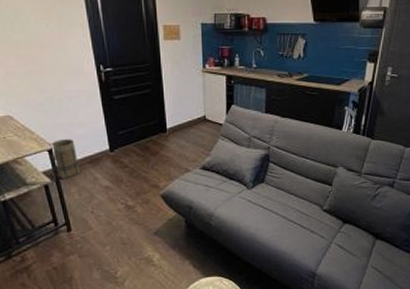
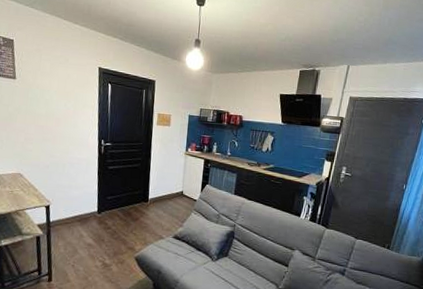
basket: present [49,139,80,179] -> none [48,198,70,233]

